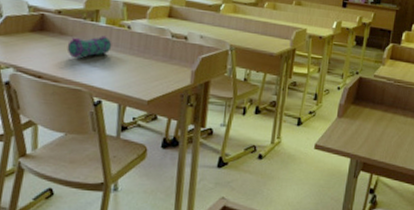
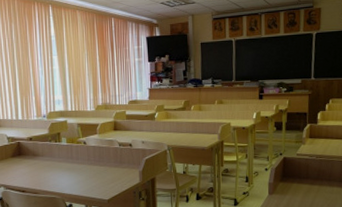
pencil case: present [67,35,112,59] -> none [40,152,74,173]

